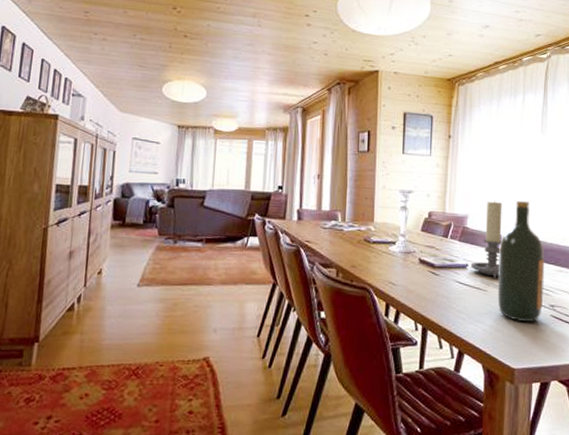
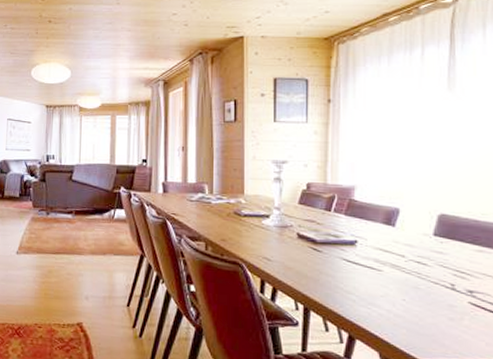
candle holder: present [470,200,502,278] -> none [360,169,399,257]
wine bottle: present [497,201,544,323] -> none [395,170,458,310]

